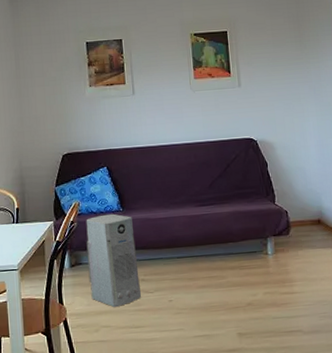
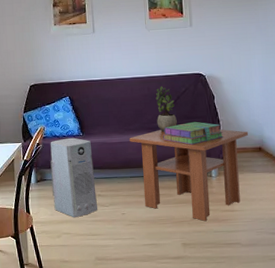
coffee table: none [175,200,306,307] -> present [129,129,249,222]
potted plant: none [203,152,228,205] -> present [155,85,177,132]
stack of books: none [212,192,279,219] -> present [162,121,223,145]

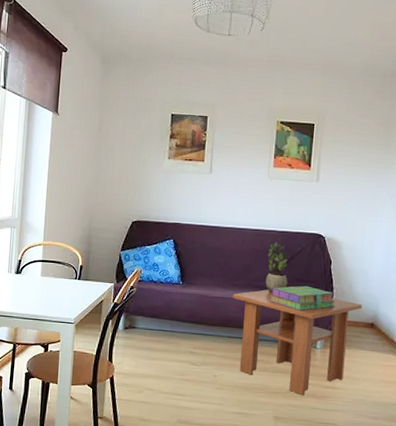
air purifier: present [50,137,97,217] -> none [140,285,190,373]

